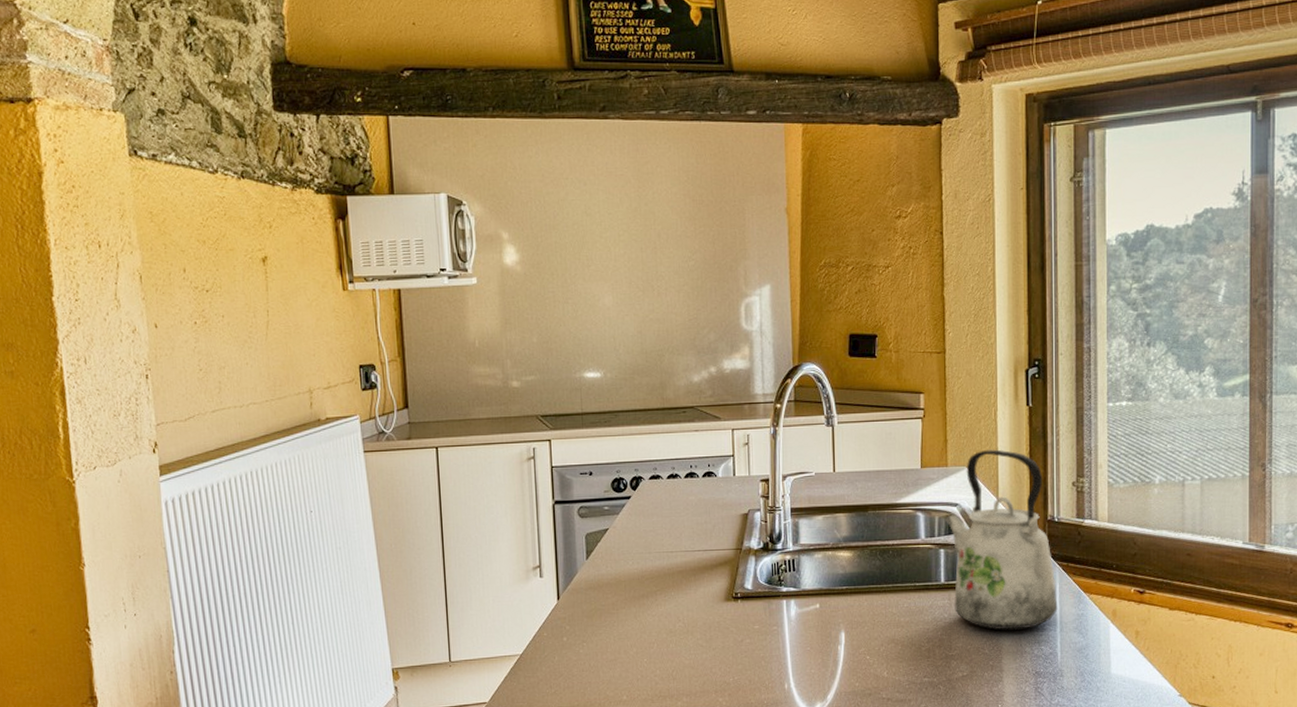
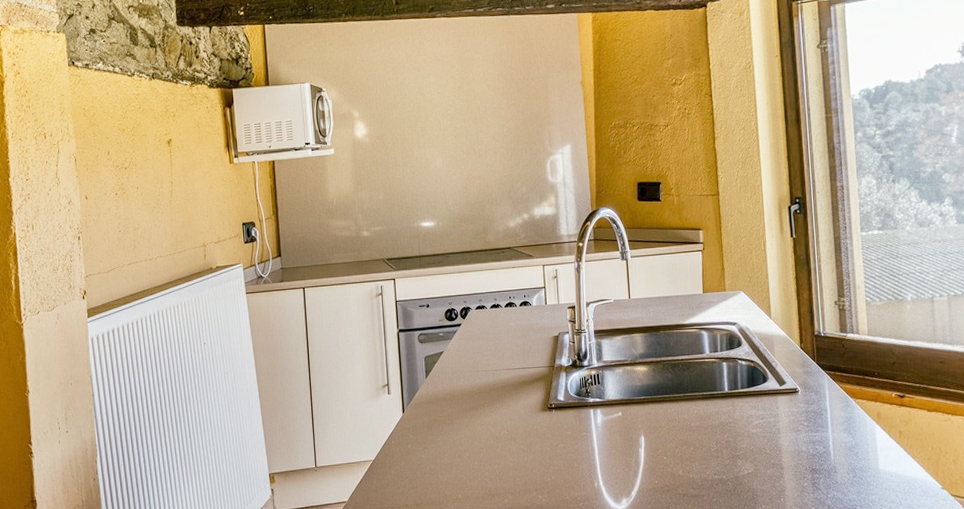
kettle: present [944,449,1058,630] -> none [725,275,828,432]

